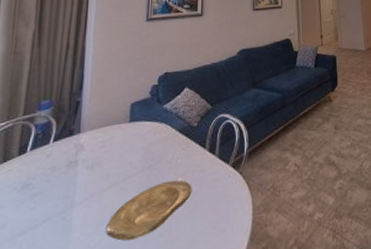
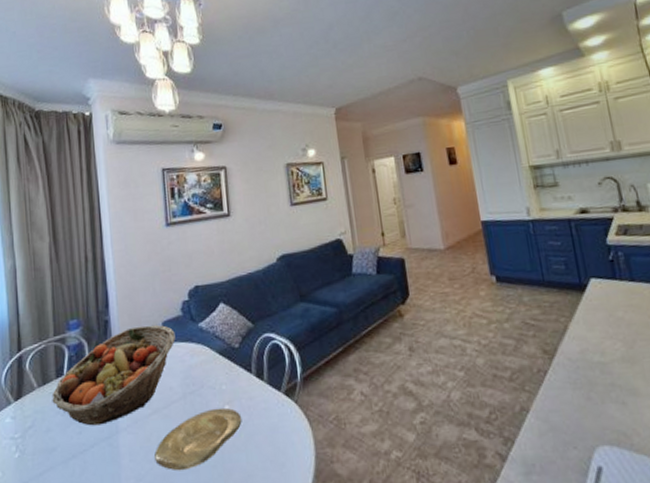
fruit basket: none [10,105,142,201] -> present [52,324,176,426]

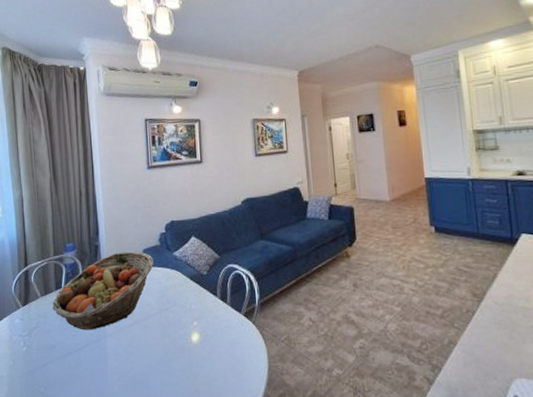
plate: present [154,407,242,471] -> none [135,323,208,372]

